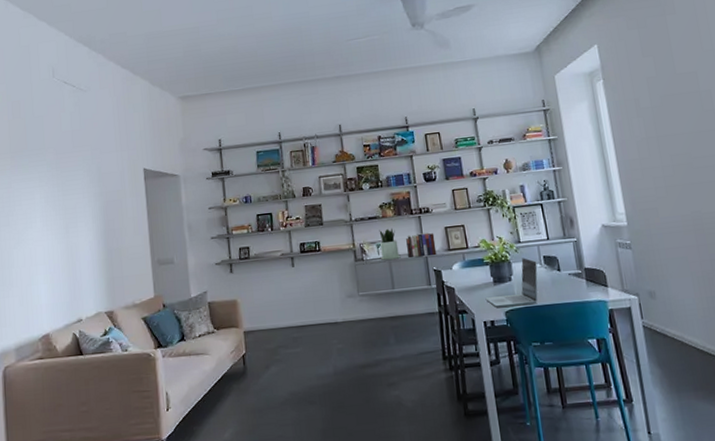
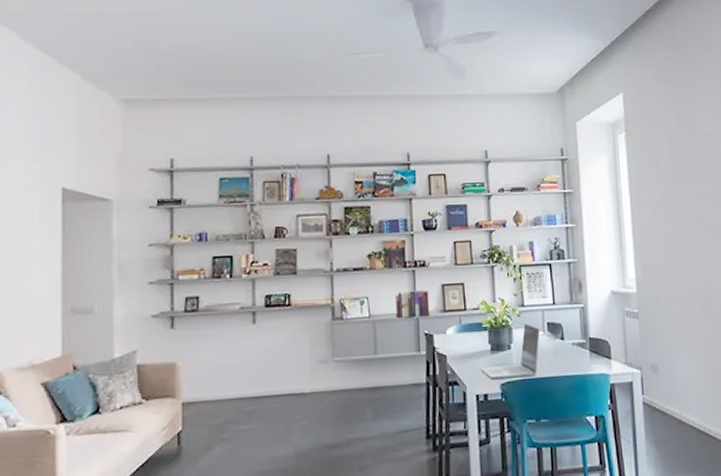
planter: present [379,228,401,261] -> none [363,282,388,321]

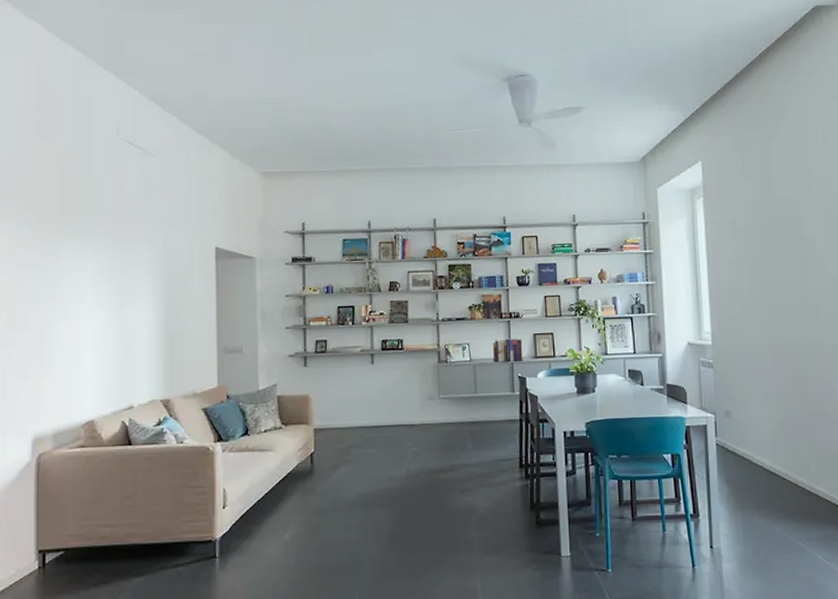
laptop: present [480,323,540,379] -> none [567,370,622,418]

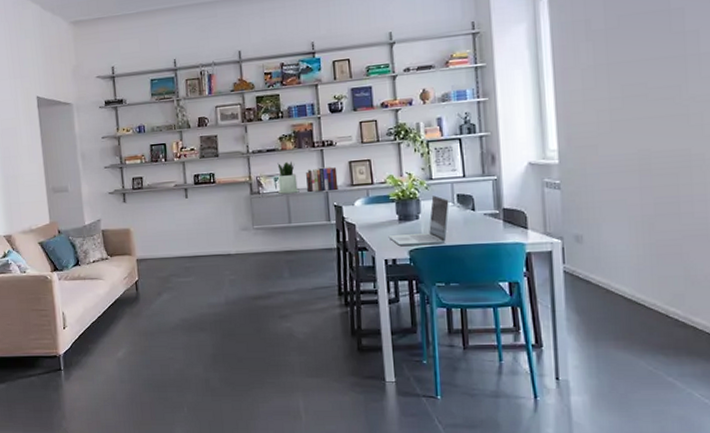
planter: none [464,331,486,364] -> present [277,161,300,195]
laptop: none [567,370,622,418] -> present [388,195,449,246]

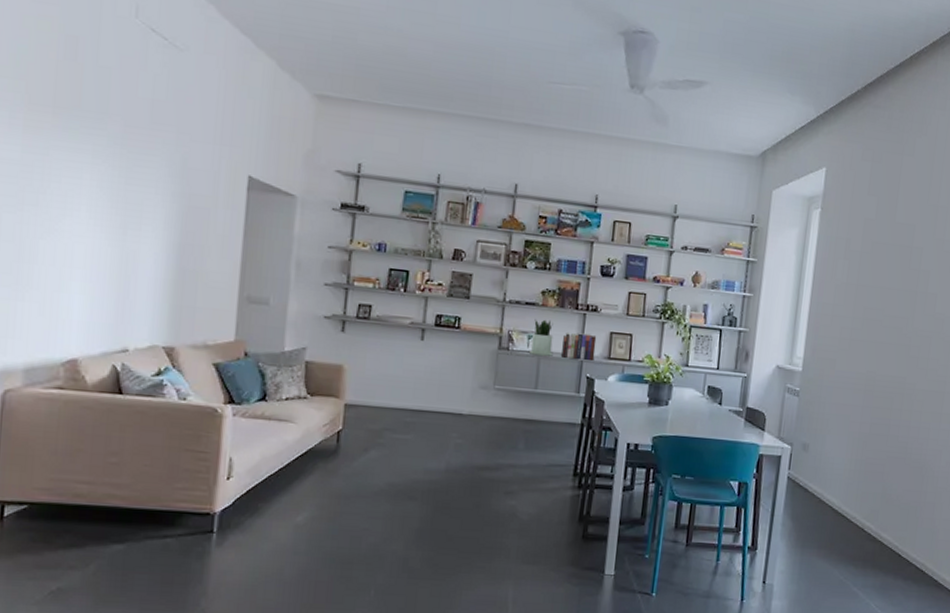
laptop: present [388,195,449,246] -> none [635,383,700,434]

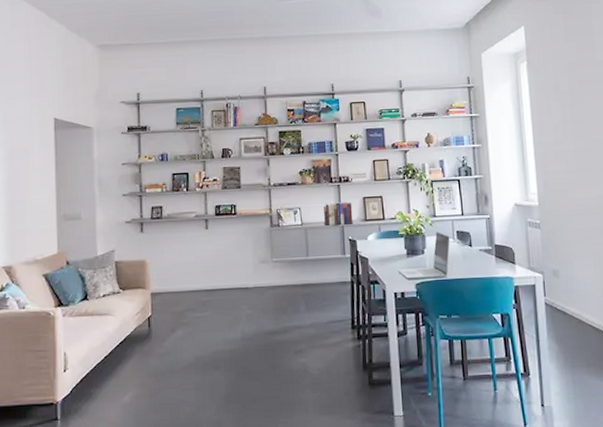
planter: present [528,319,554,357] -> none [296,195,317,228]
laptop: none [635,383,700,434] -> present [397,232,450,279]

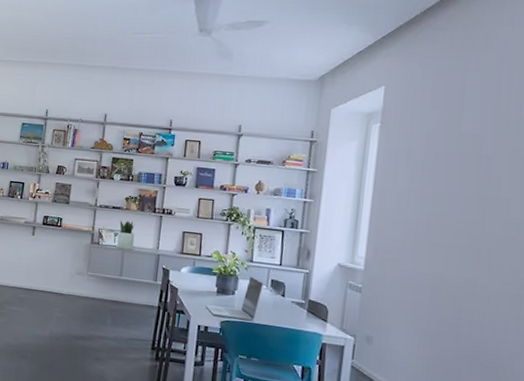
planter: none [296,195,317,228] -> present [115,220,135,251]
books: present [324,201,353,226] -> none [142,231,172,255]

